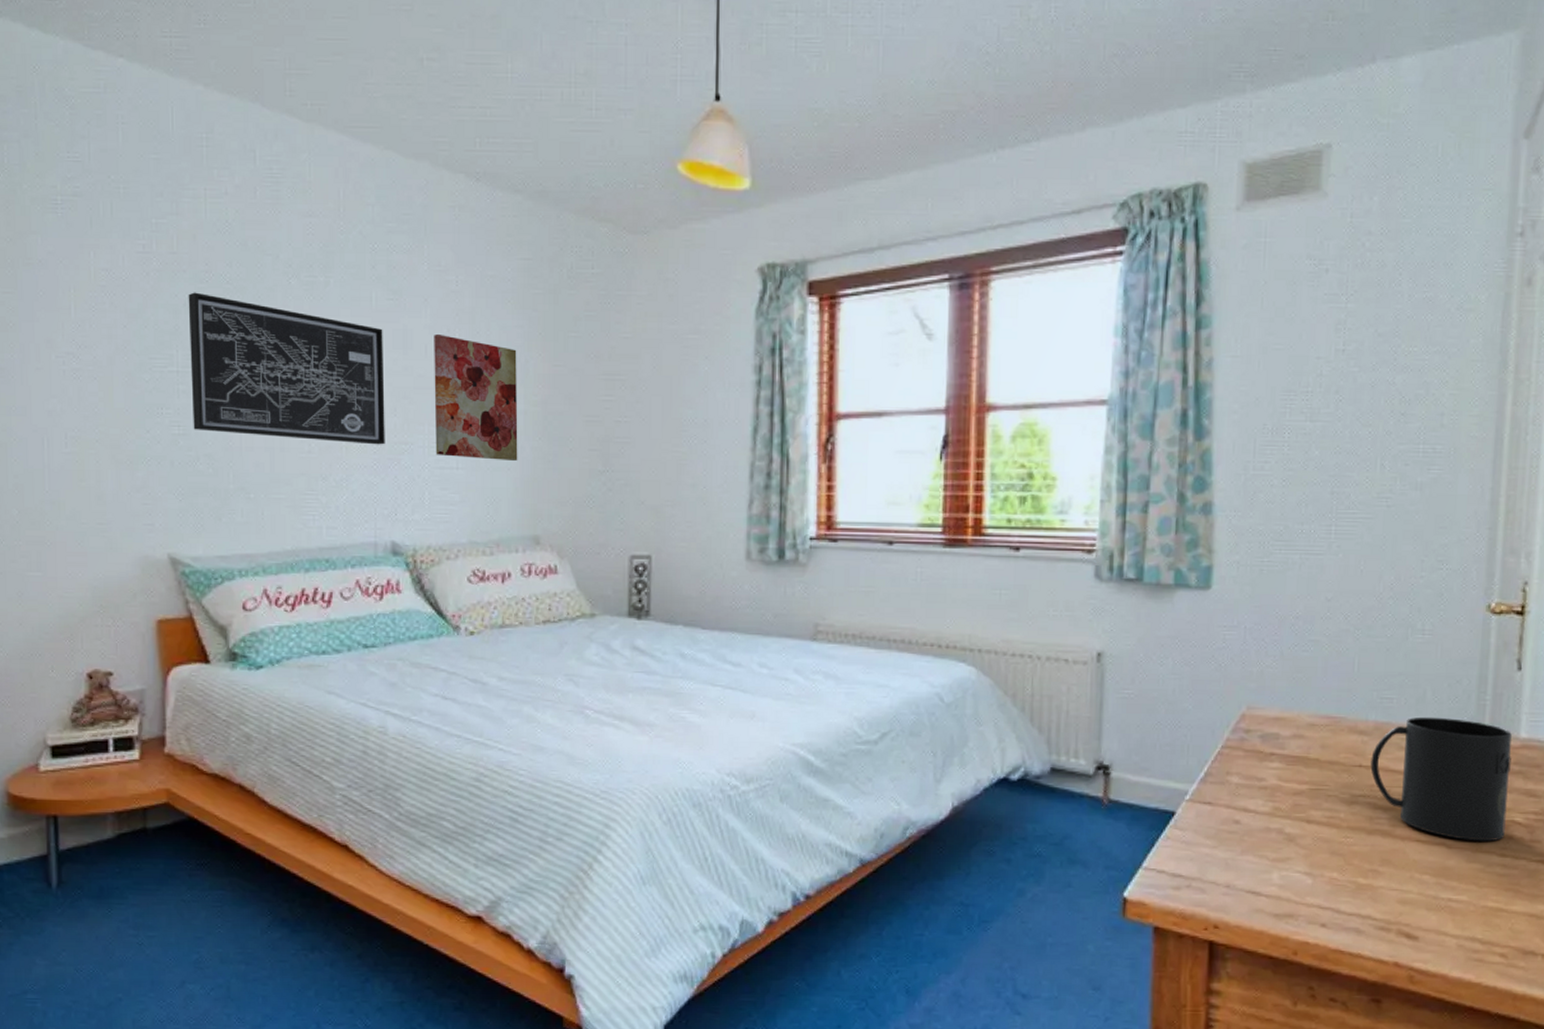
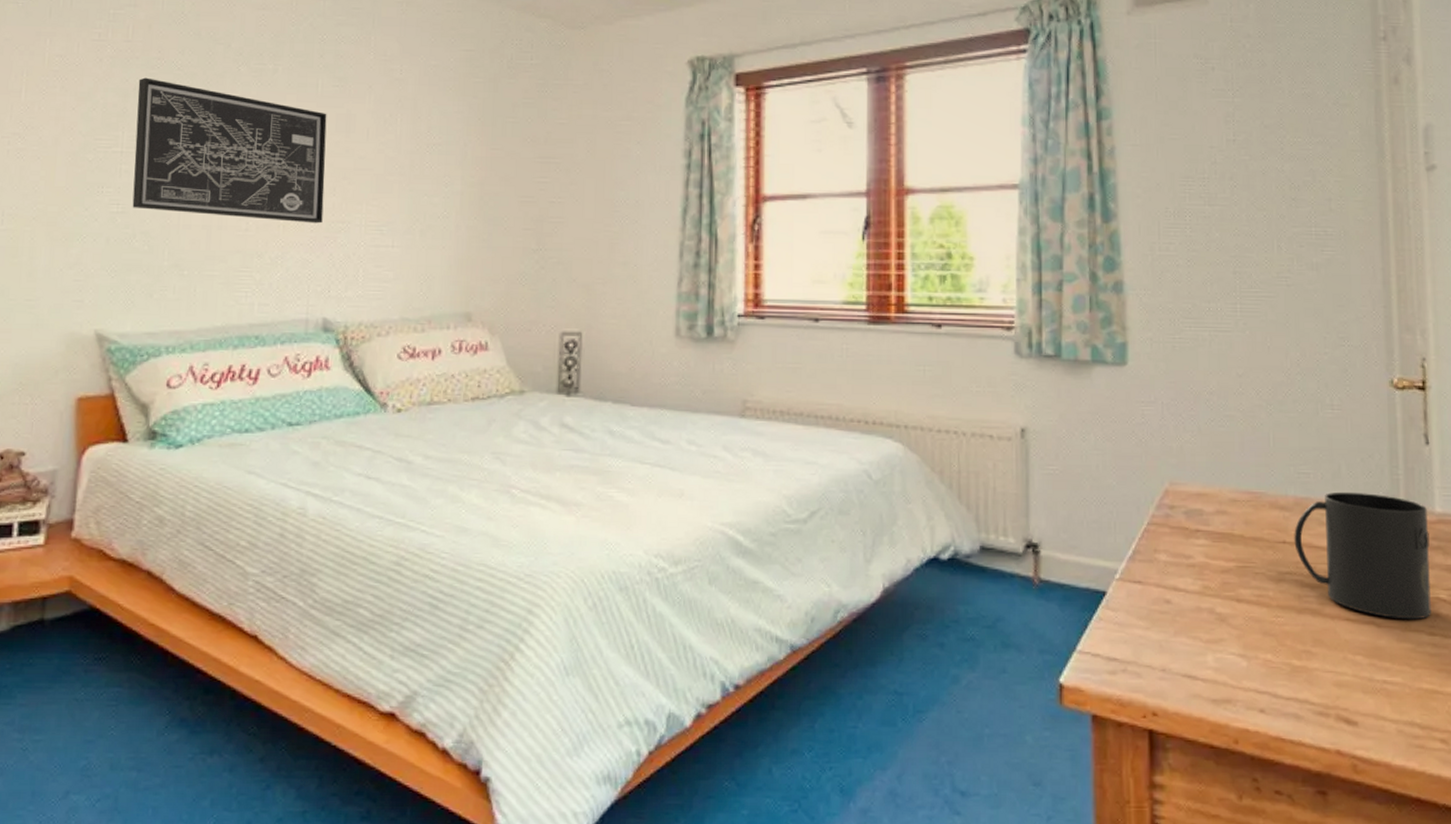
wall art: present [434,333,518,460] -> none [372,118,456,239]

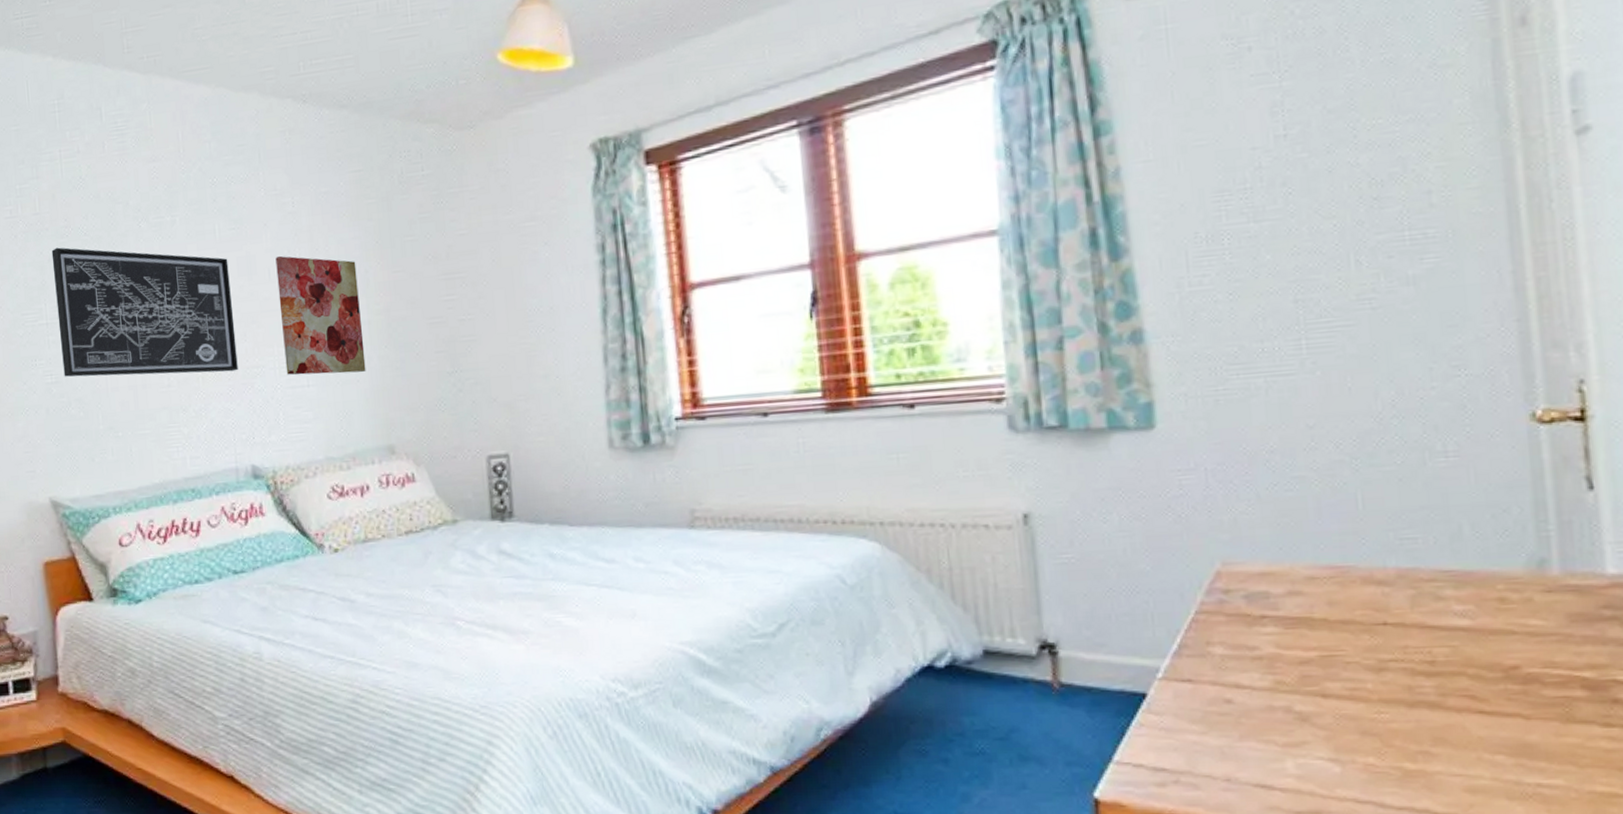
wall art: none [372,118,456,239] -> present [275,255,366,375]
mug: present [1294,491,1431,620] -> none [1398,556,1606,709]

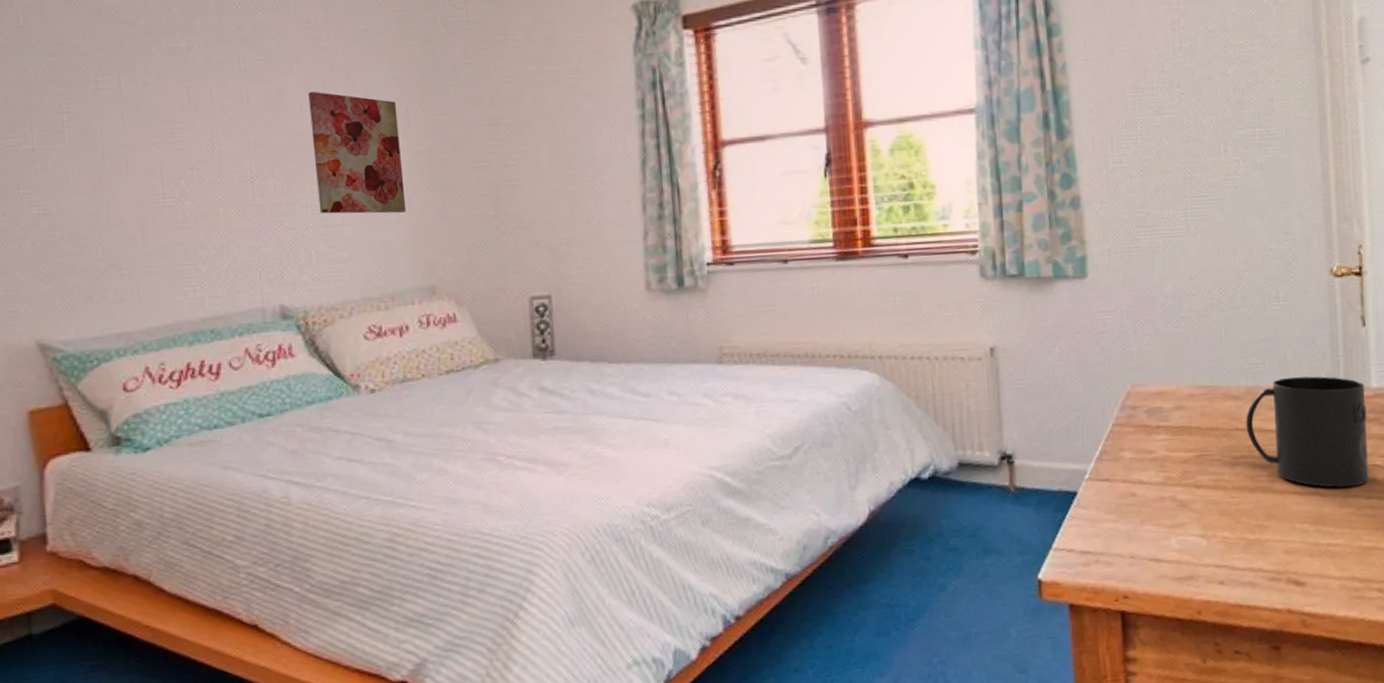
wall art: present [51,247,238,377] -> none [39,66,265,209]
mug: none [1398,556,1606,709] -> present [1246,376,1369,488]

